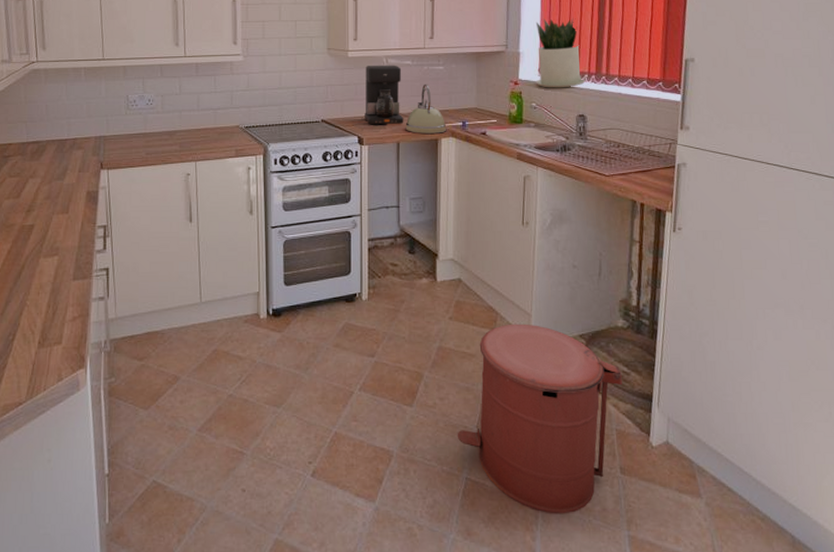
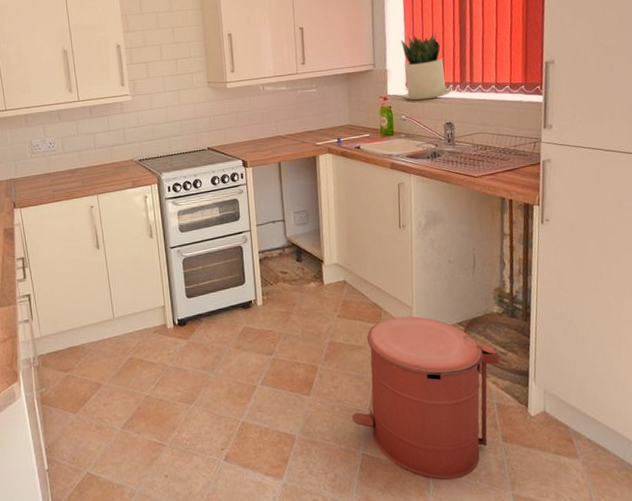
coffee maker: present [365,65,404,125] -> none [244,91,283,149]
kettle: present [405,83,447,135] -> none [285,106,324,153]

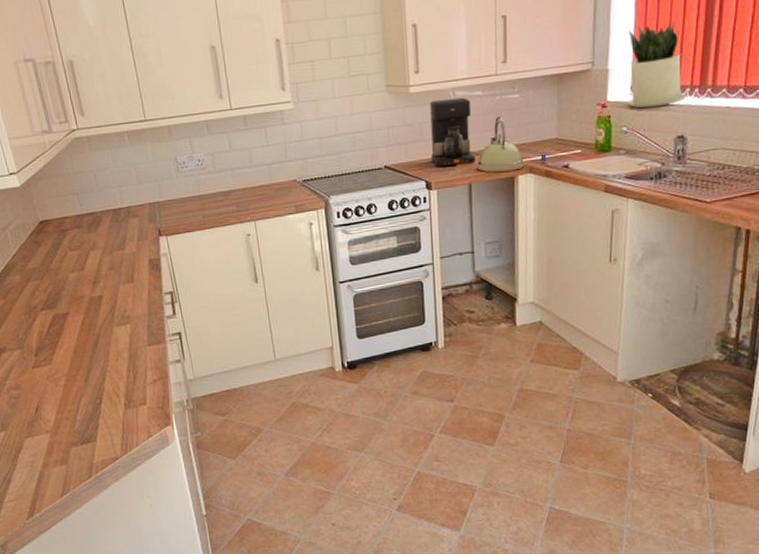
coffee maker: none [244,91,283,149] -> present [430,97,476,167]
kettle: none [285,106,324,153] -> present [477,115,524,173]
trash can: present [351,316,501,480] -> none [540,362,717,536]

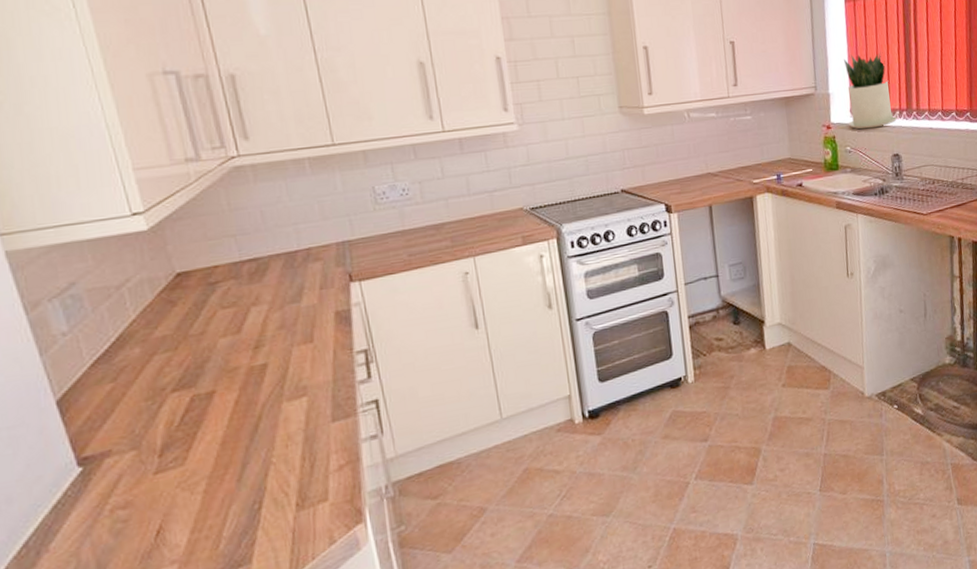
coffee maker: present [430,97,476,167] -> none [665,119,715,190]
kettle: present [477,115,524,173] -> none [716,136,762,194]

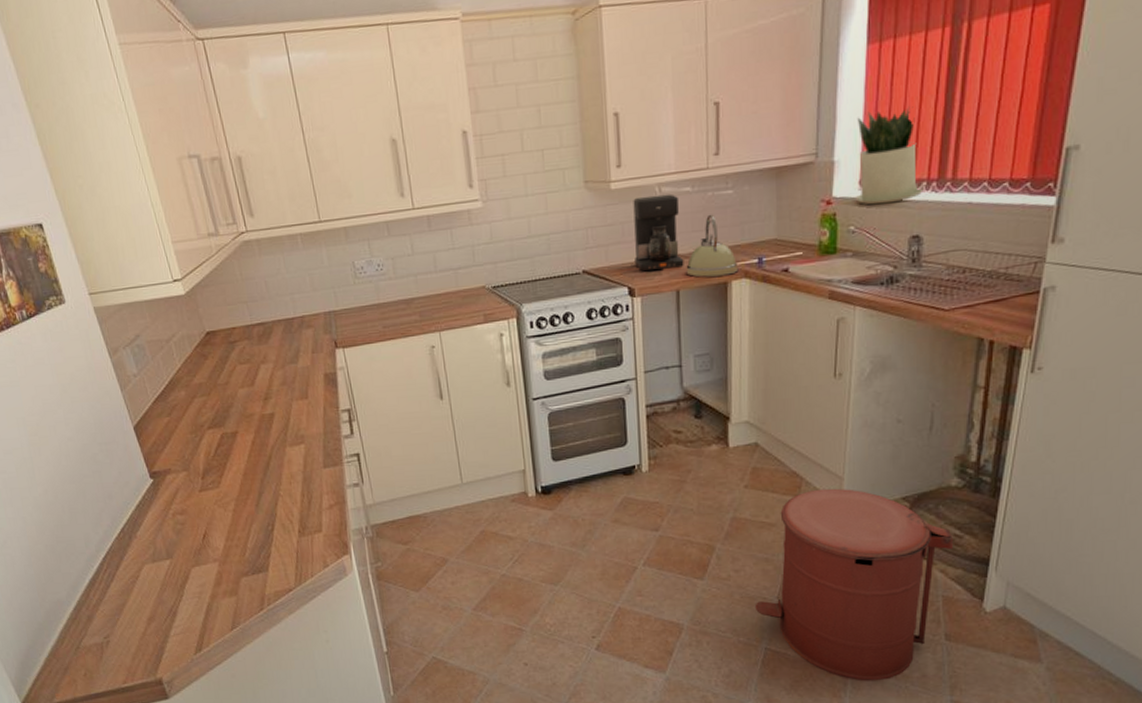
coffee maker: none [665,119,715,190] -> present [633,193,684,272]
kettle: none [716,136,762,194] -> present [686,214,739,278]
trash can: none [800,376,954,559] -> present [754,488,954,680]

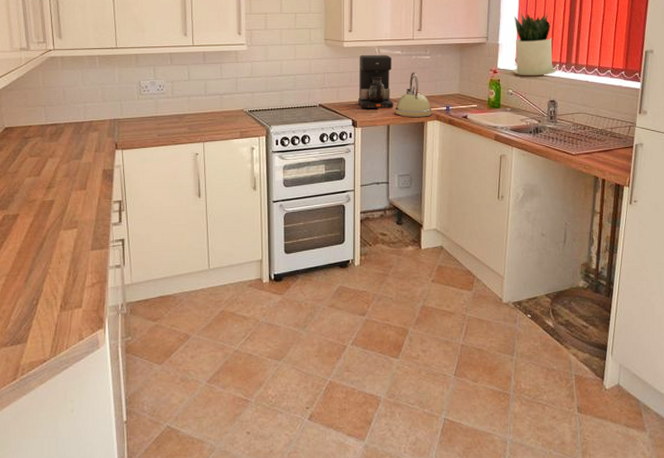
trash can: present [754,488,954,680] -> none [437,285,582,447]

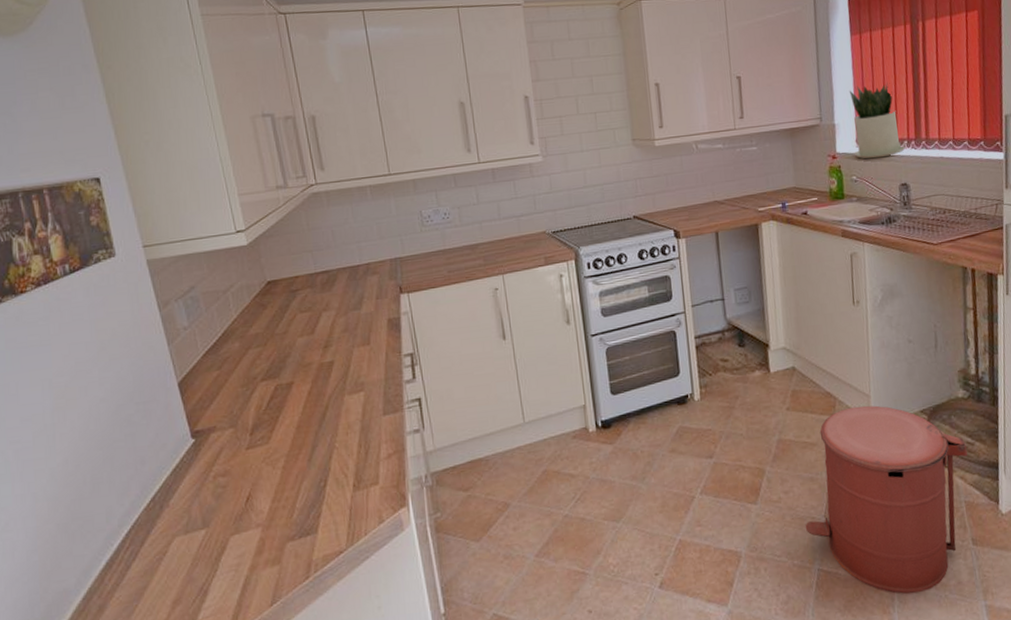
coffee maker: present [358,54,394,109] -> none [674,150,721,217]
kettle: present [395,72,432,118] -> none [722,166,767,221]
trash can: none [437,285,582,447] -> present [805,405,968,594]

